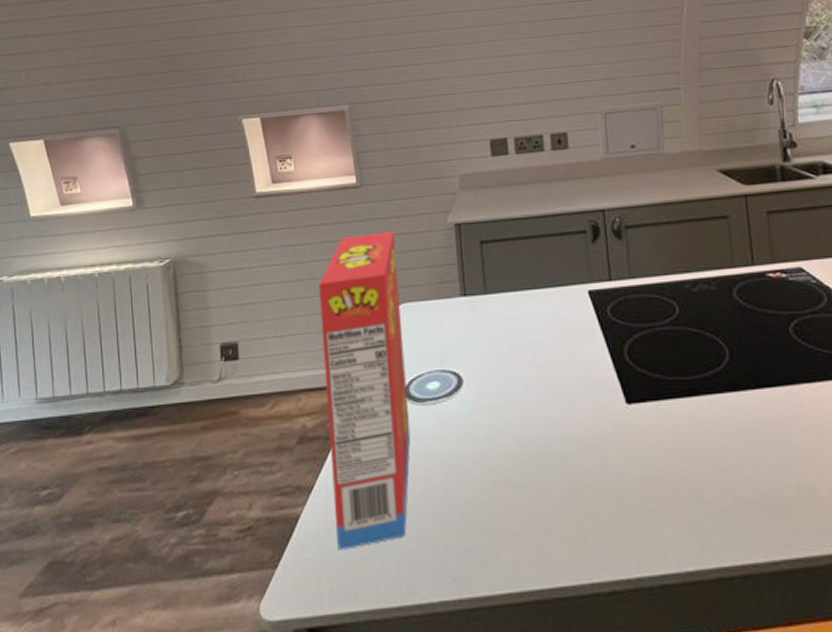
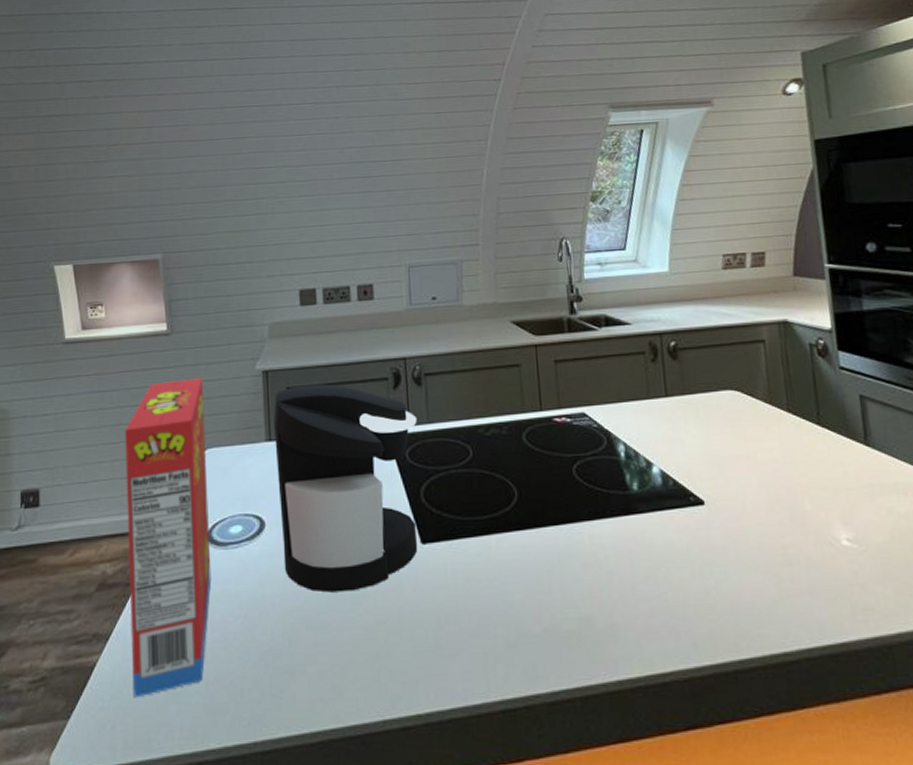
coffee maker: none [467,237,623,452] -> present [274,384,418,593]

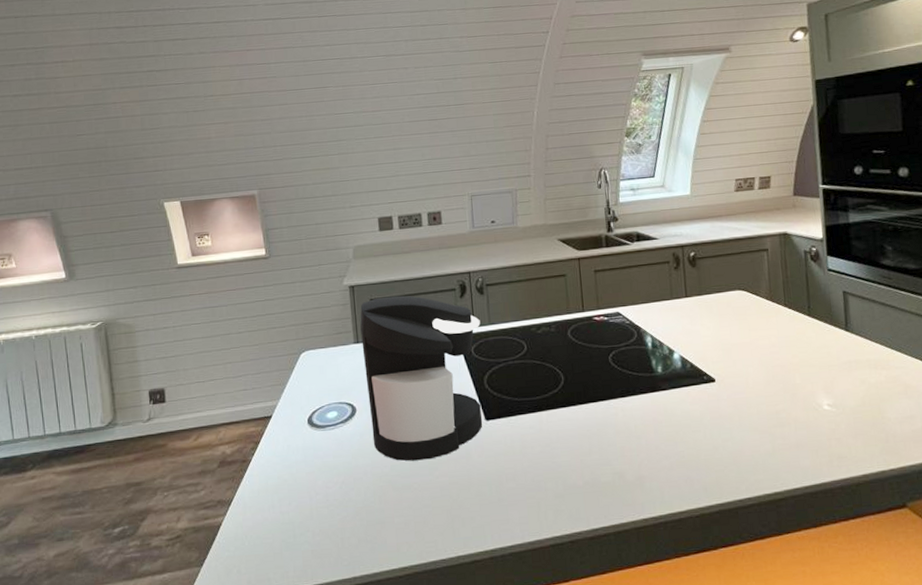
cereal box: present [125,378,212,698] -> none [234,293,314,548]

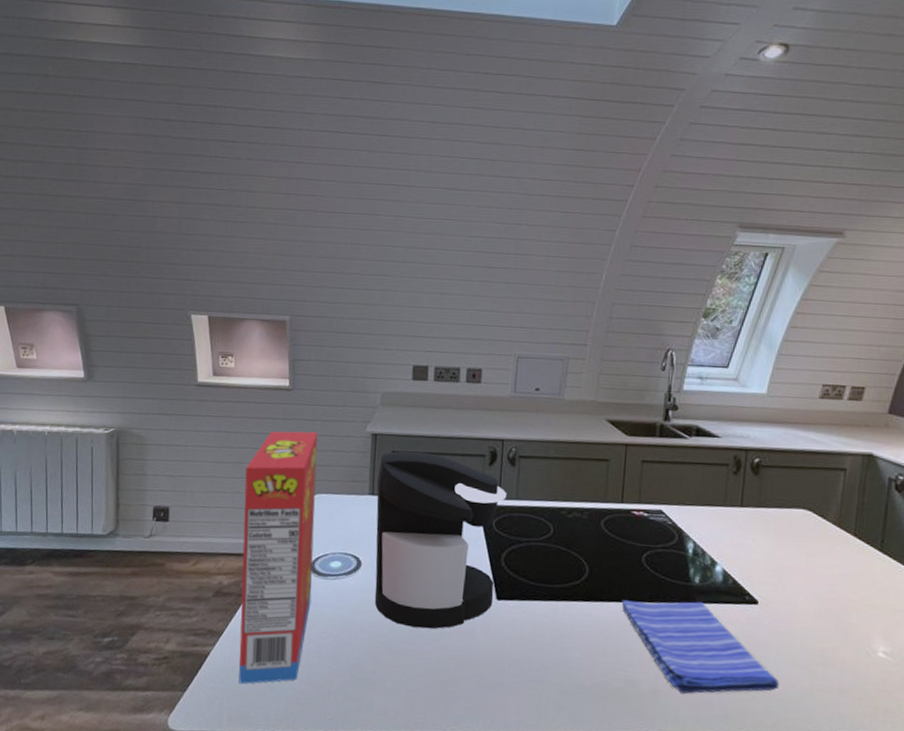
cereal box: none [234,293,314,548] -> present [239,431,318,684]
dish towel: none [597,389,747,477] -> present [621,600,780,694]

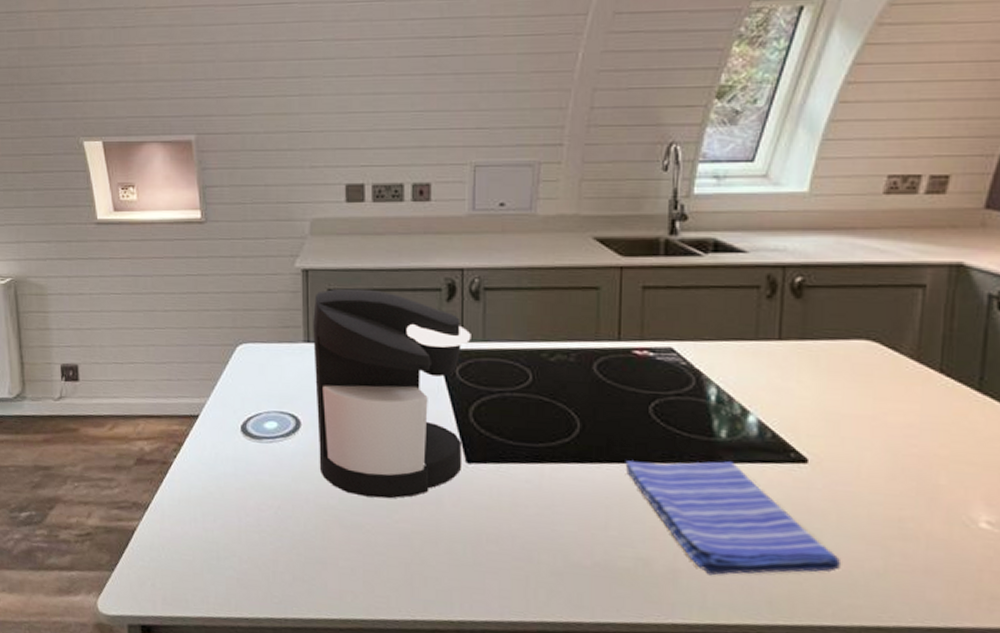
cereal box: present [239,431,318,684] -> none [159,271,246,564]

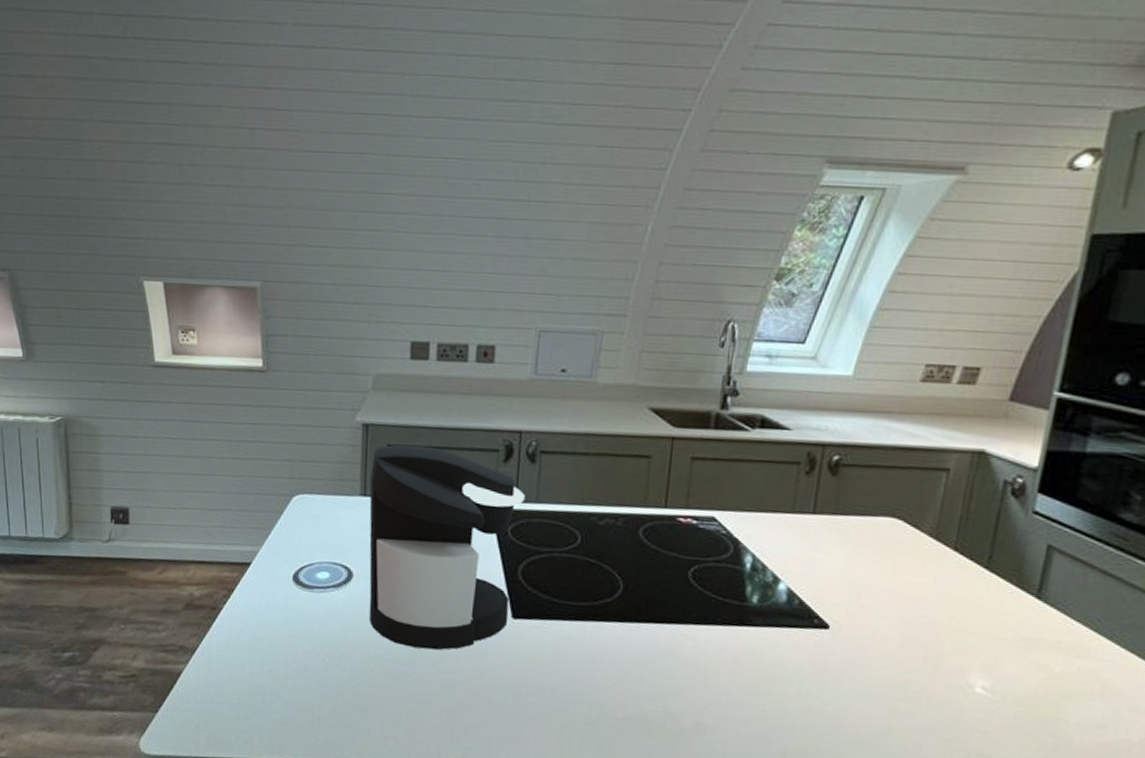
dish towel: present [625,460,842,576] -> none [662,621,851,730]

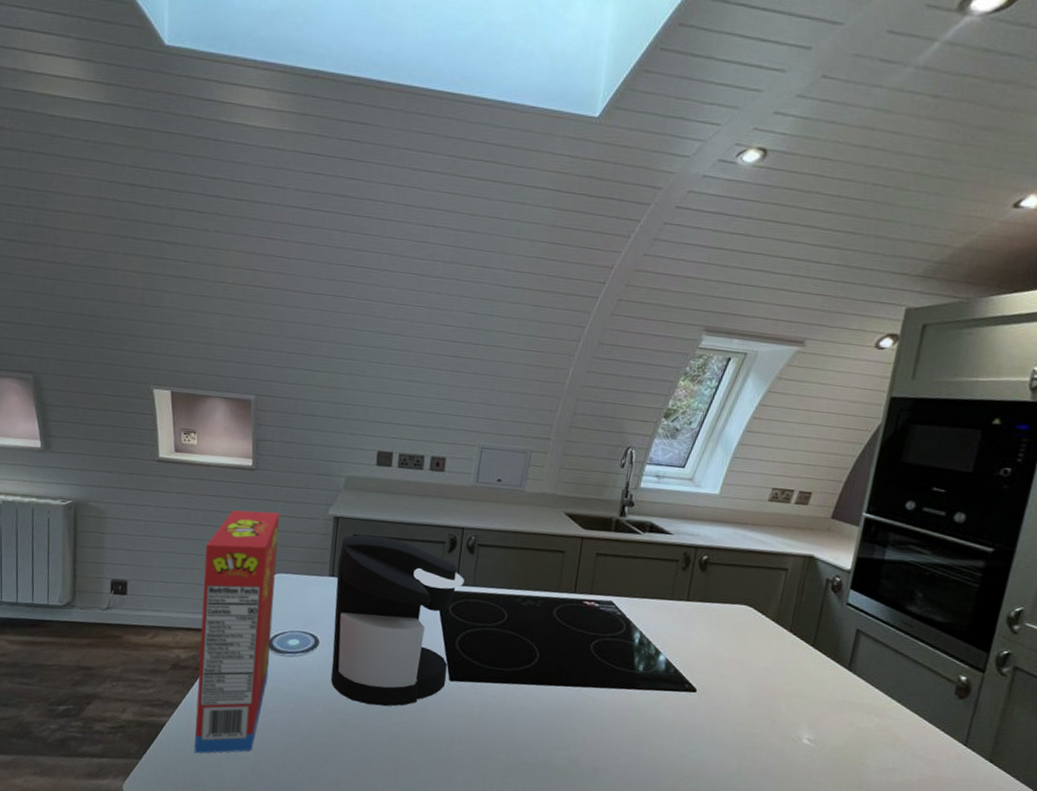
cereal box: none [214,420,299,707] -> present [194,510,280,754]

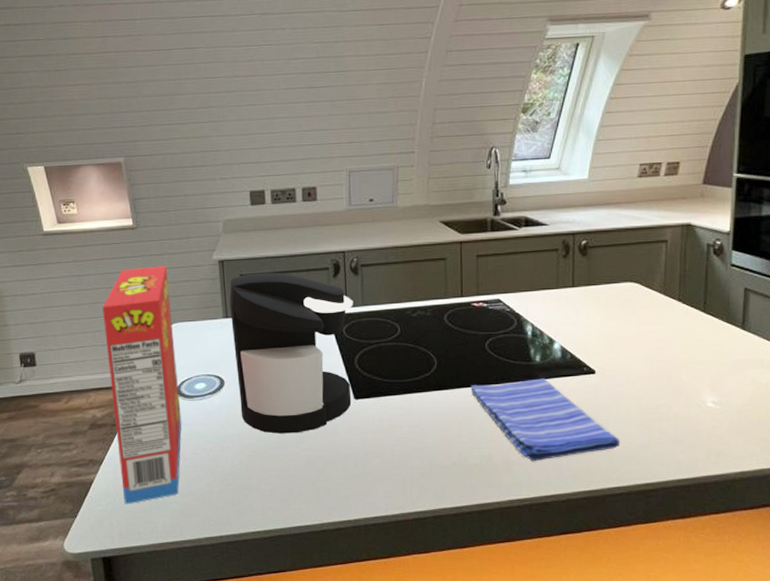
dish towel: none [568,684,711,773] -> present [470,378,621,462]

